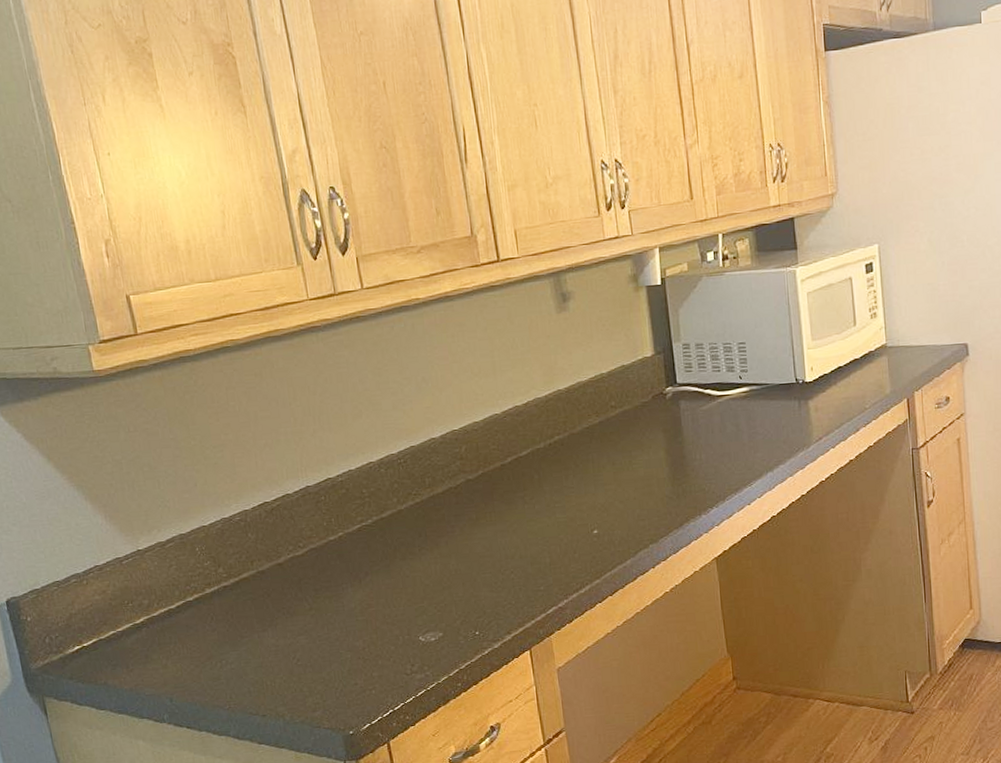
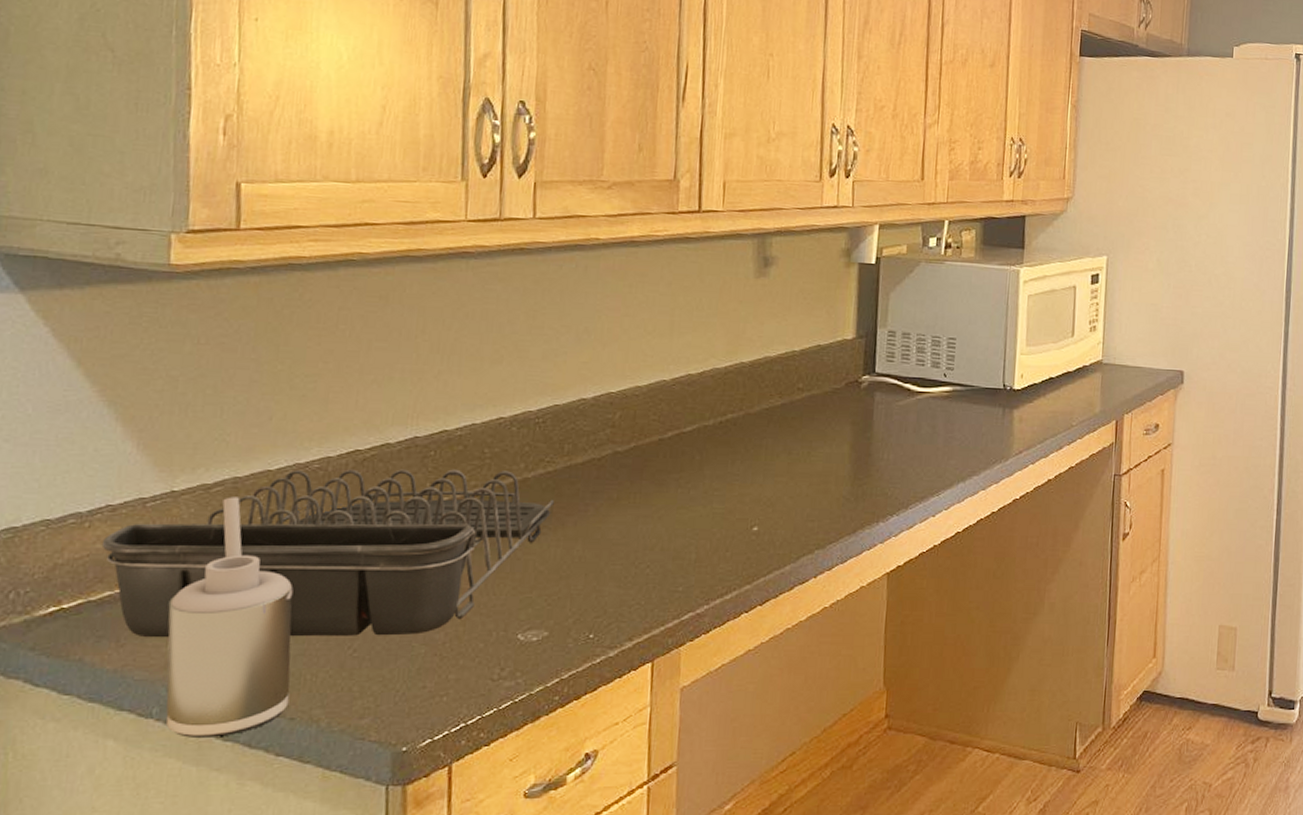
dish rack: none [98,505,426,664] -> present [101,469,554,638]
soap dispenser: none [156,549,259,735] -> present [165,497,293,738]

